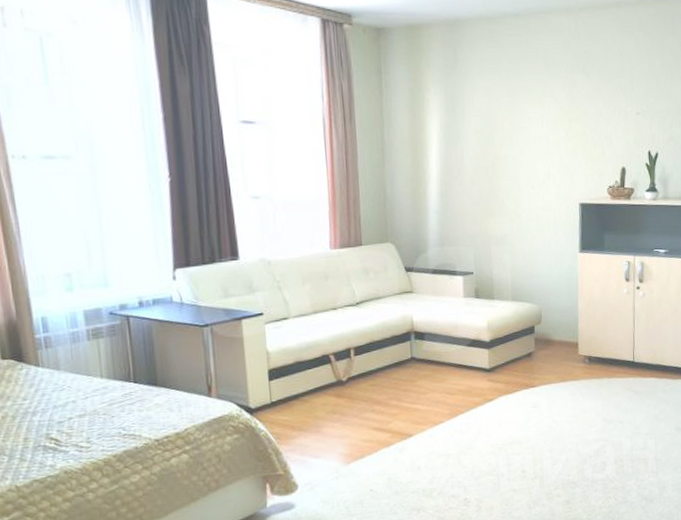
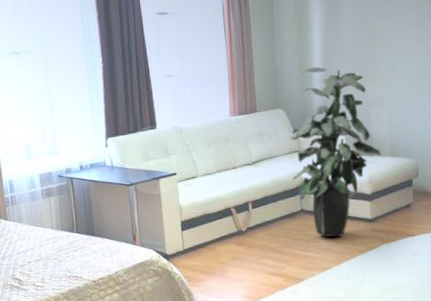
indoor plant: none [401,197,503,388] -> present [291,66,382,237]

